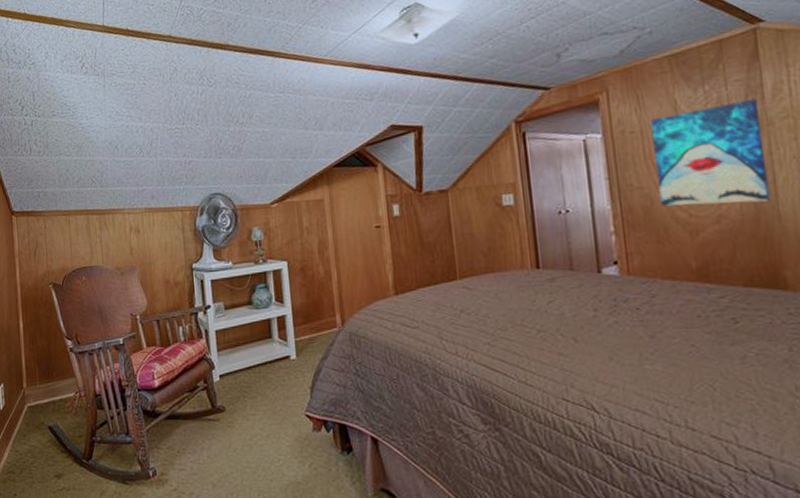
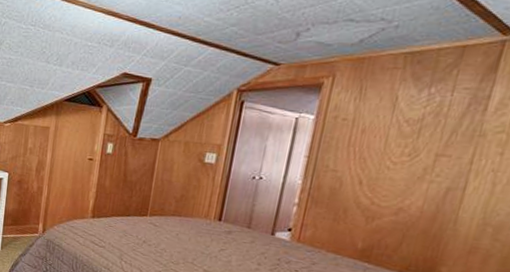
wall art: present [651,98,771,206] -> none [348,108,478,205]

